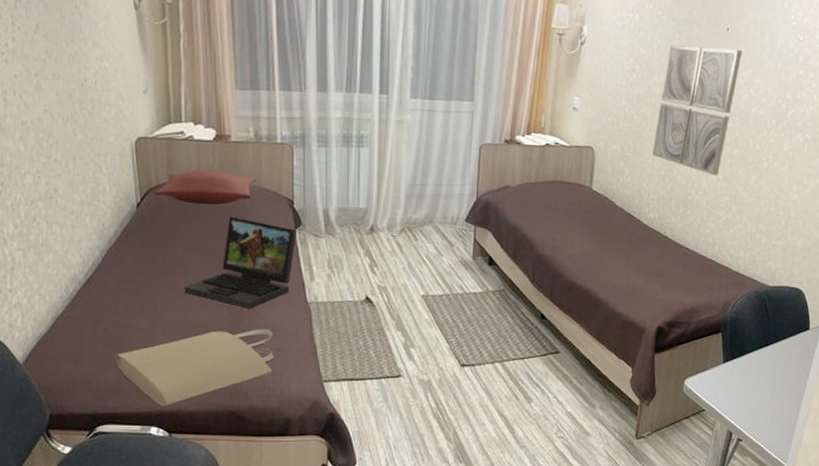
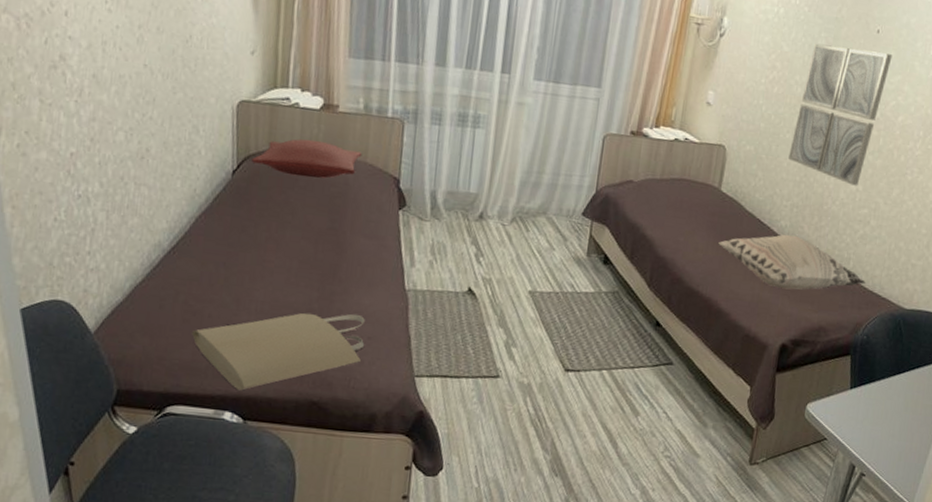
laptop: present [184,216,297,308] -> none [274,190,400,292]
decorative pillow: none [592,225,731,276] -> present [717,234,865,290]

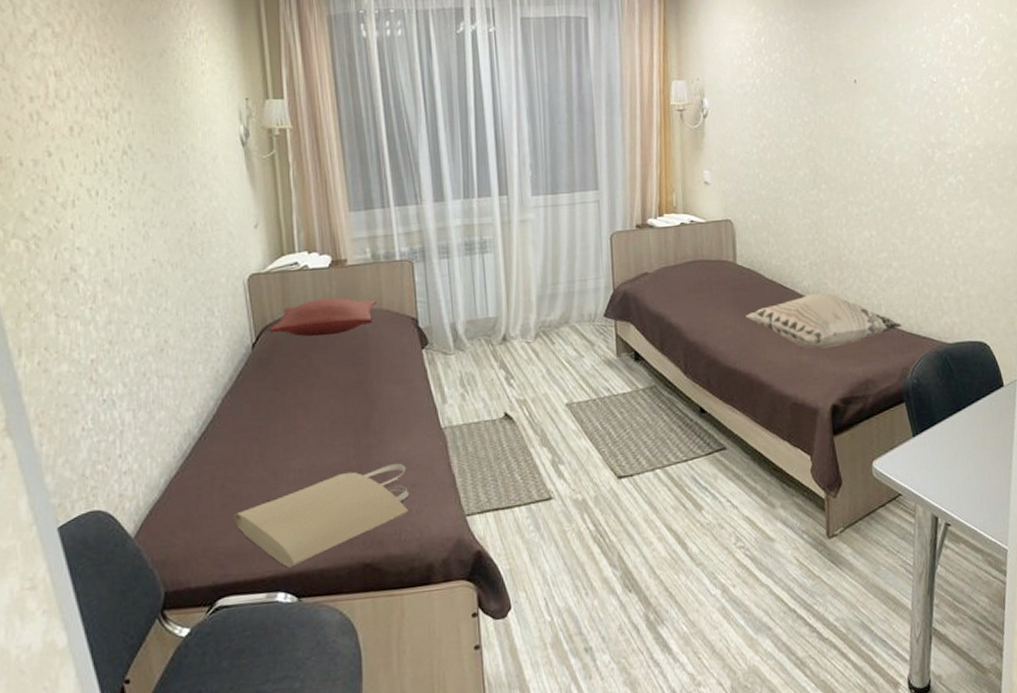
wall art: present [788,43,893,186] -> none [795,100,875,232]

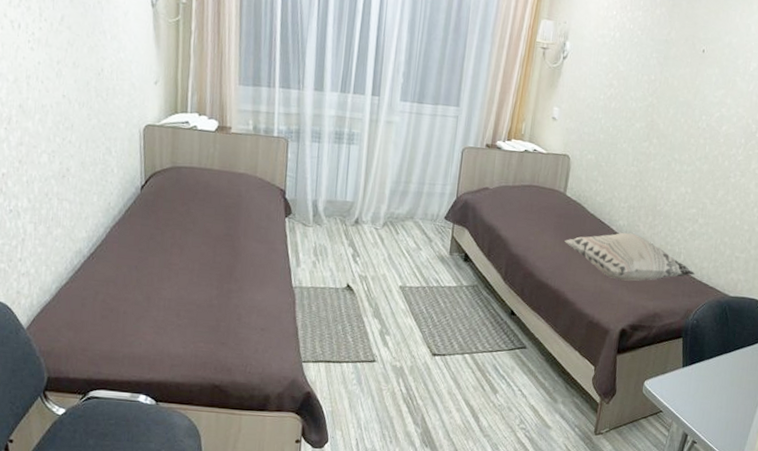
tote bag: present [232,463,409,568] -> none [109,308,258,377]
pillow: present [269,297,377,337] -> none [157,157,253,191]

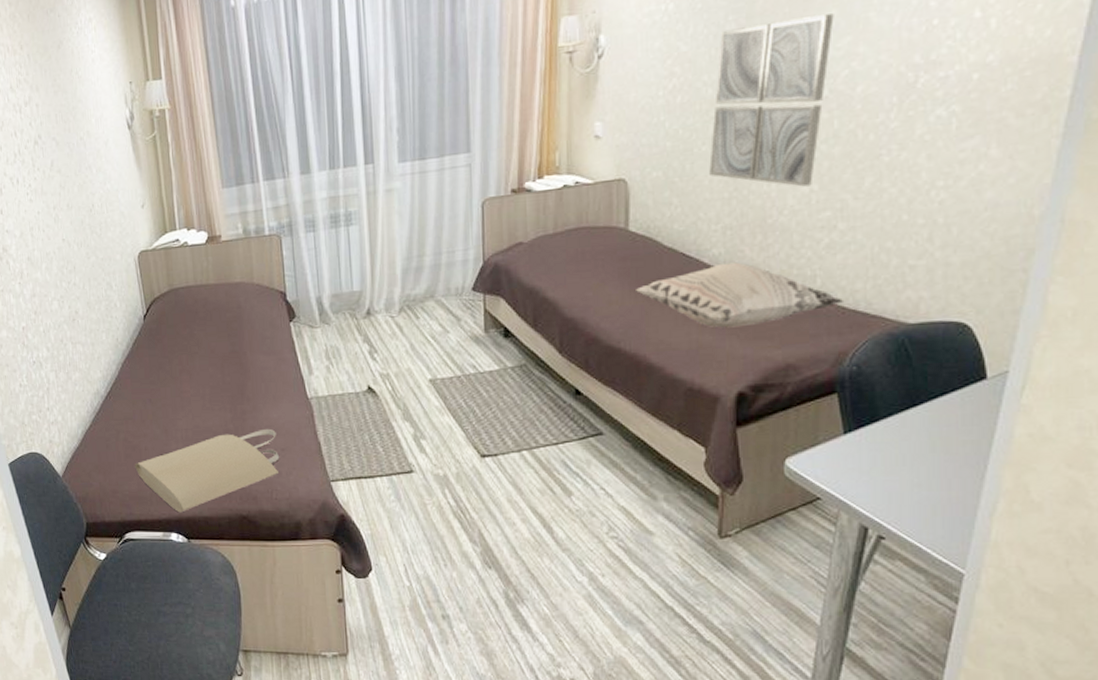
tote bag: none [109,308,258,377] -> present [134,428,280,513]
wall art: none [625,63,717,189] -> present [709,13,834,187]

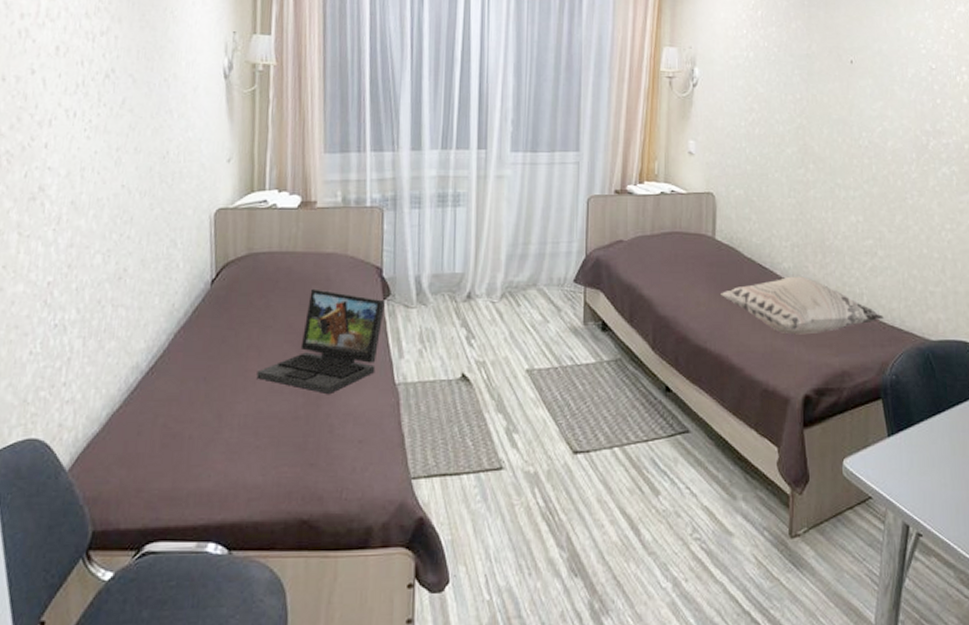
tote bag: present [134,428,280,513] -> none [171,416,355,517]
laptop: none [190,316,292,409] -> present [256,288,385,393]
wall art: present [709,13,834,187] -> none [781,81,870,217]

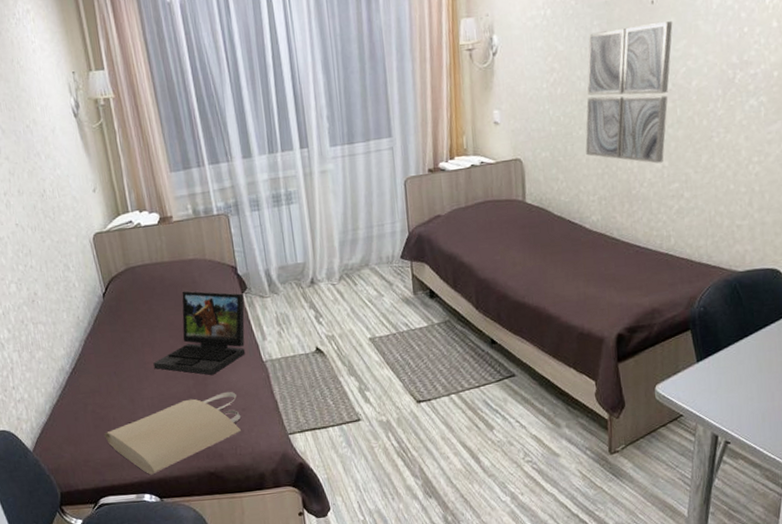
tote bag: none [171,416,355,517] -> present [103,391,242,475]
decorative pillow: present [719,276,884,335] -> none [533,226,691,282]
wall art: none [781,81,870,217] -> present [585,21,673,164]

